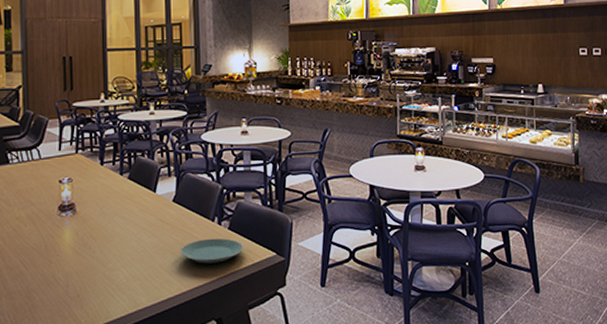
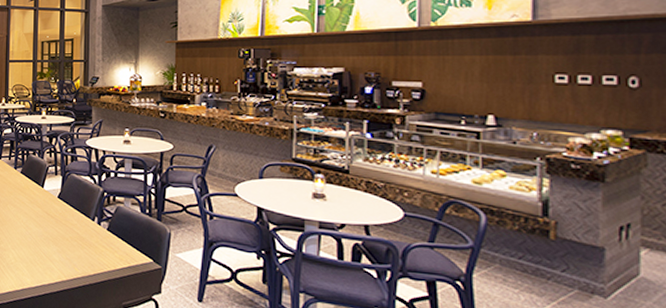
plate: present [180,238,244,264] -> none [62,235,121,260]

